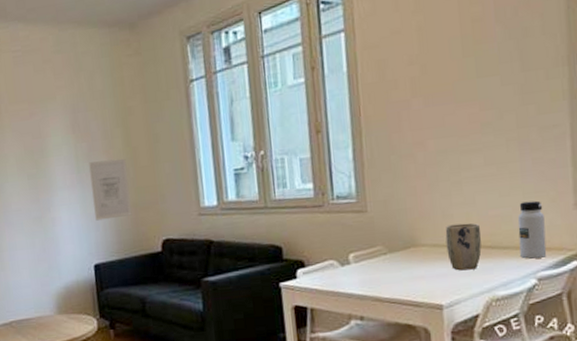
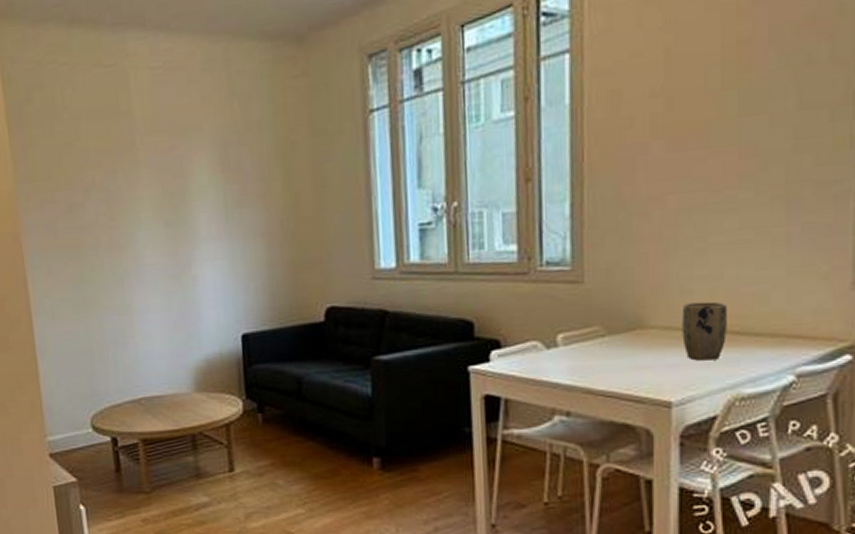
wall art: present [89,159,132,221] -> none [240,206,291,281]
water bottle: present [517,200,547,259] -> none [776,276,812,350]

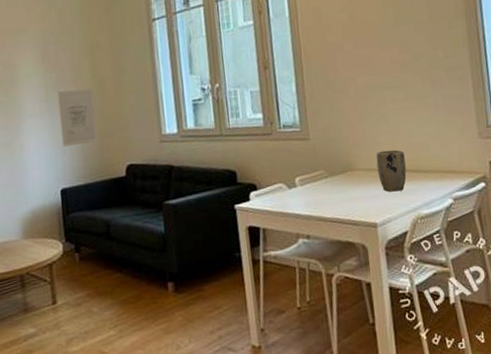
wall art: none [240,206,291,281] -> present [58,89,98,147]

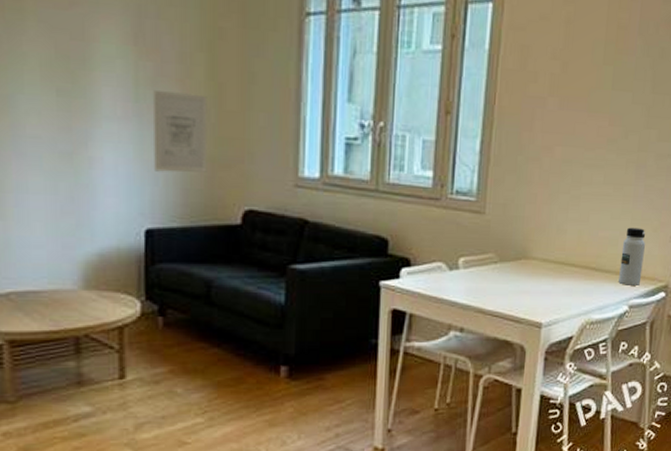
plant pot: present [376,149,407,192] -> none [554,240,589,290]
water bottle: none [434,130,460,181] -> present [619,227,646,286]

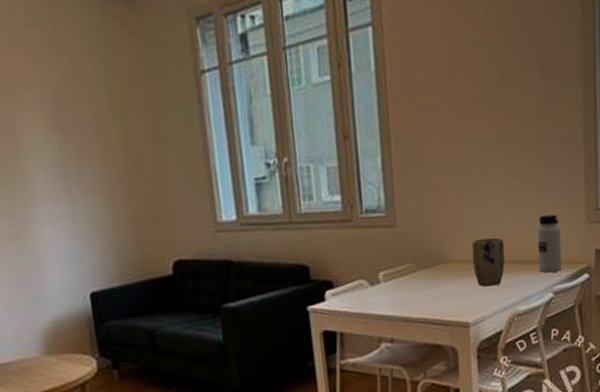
wall art: present [153,91,207,173] -> none [78,164,136,240]
plant pot: none [554,240,589,290] -> present [471,237,505,287]

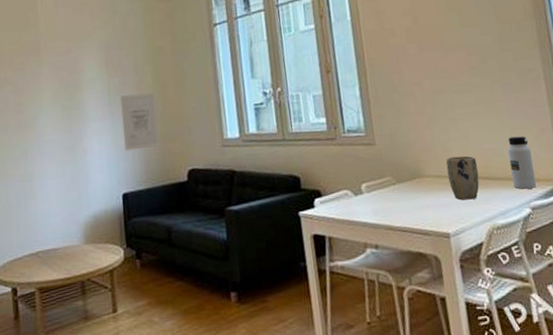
wall art: none [78,164,136,240] -> present [120,93,160,151]

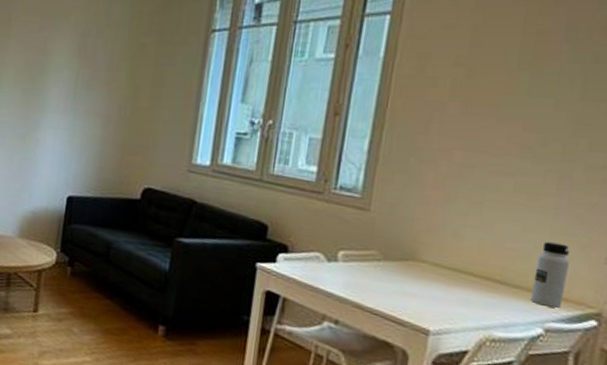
wall art: present [120,93,160,151] -> none [80,91,126,155]
plant pot: present [445,155,480,200] -> none [448,246,493,302]

